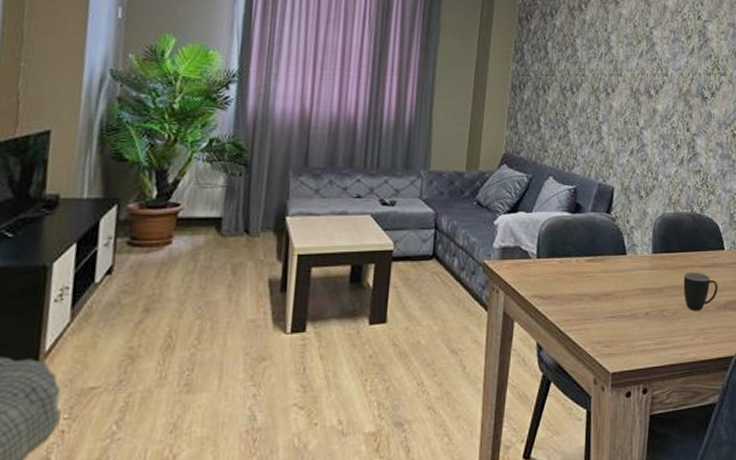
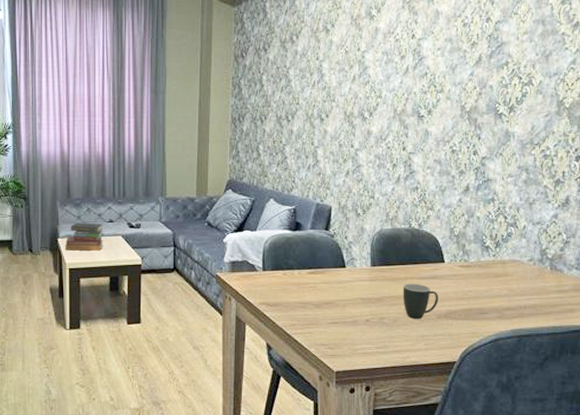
books: none [295,197,348,233] -> present [65,222,103,251]

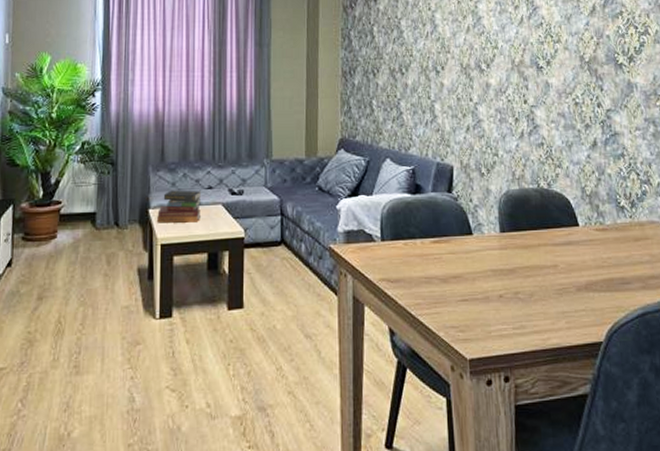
mug: present [403,283,439,320] -> none [536,250,577,293]

